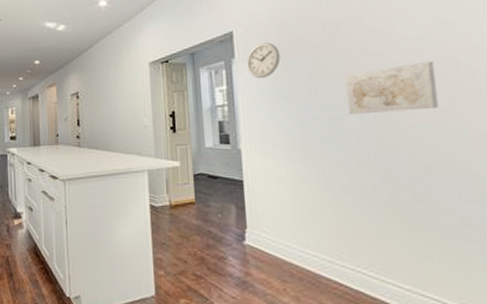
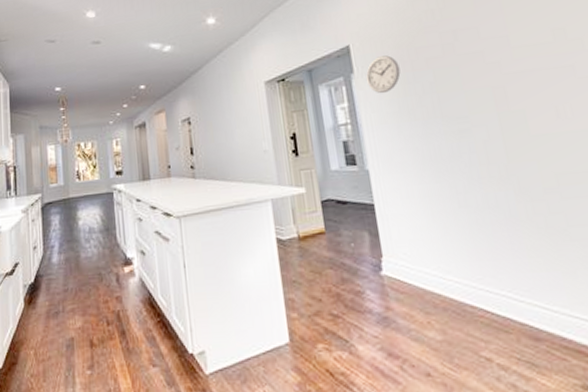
wall art: present [345,61,438,115] -> none [466,67,562,127]

